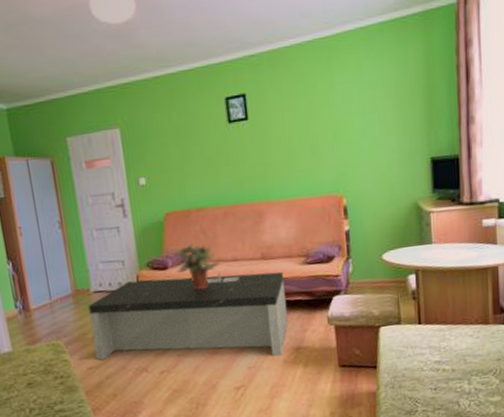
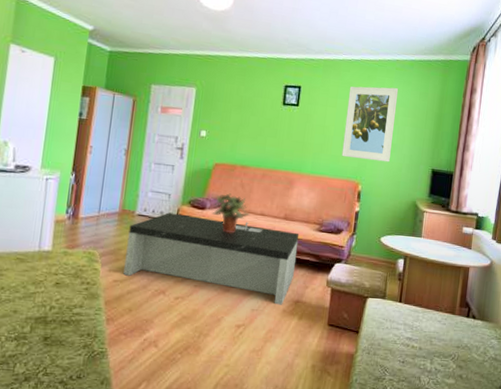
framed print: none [306,65,375,169] -> present [341,86,399,163]

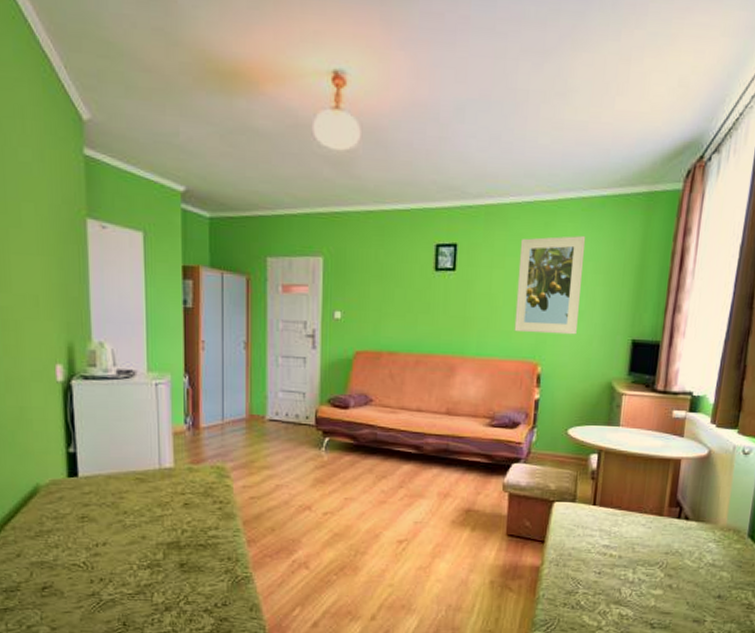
coffee table: present [123,212,300,305] -> none [260,415,466,516]
potted plant: present [212,193,251,233] -> none [357,387,405,435]

